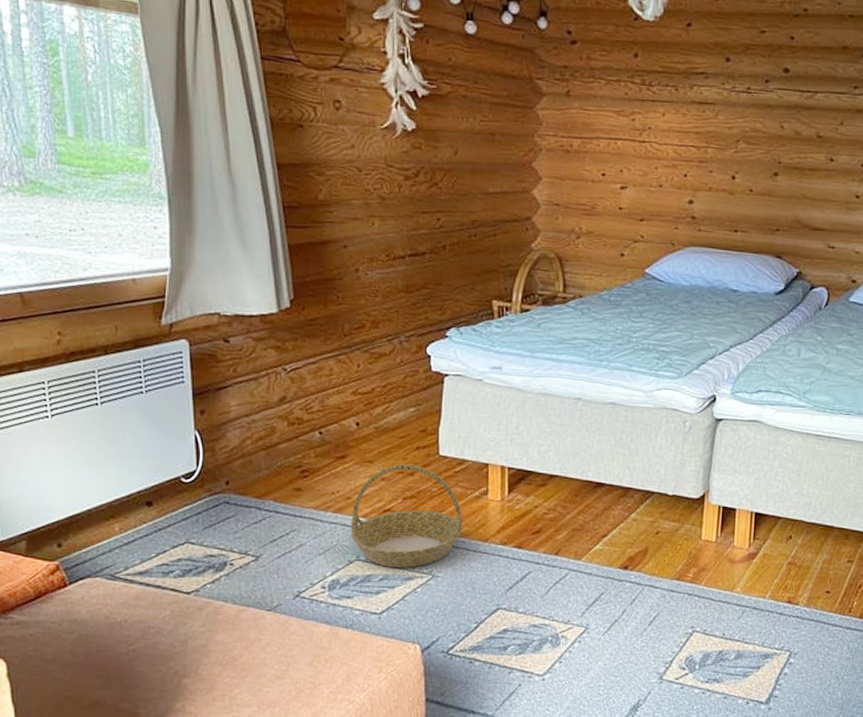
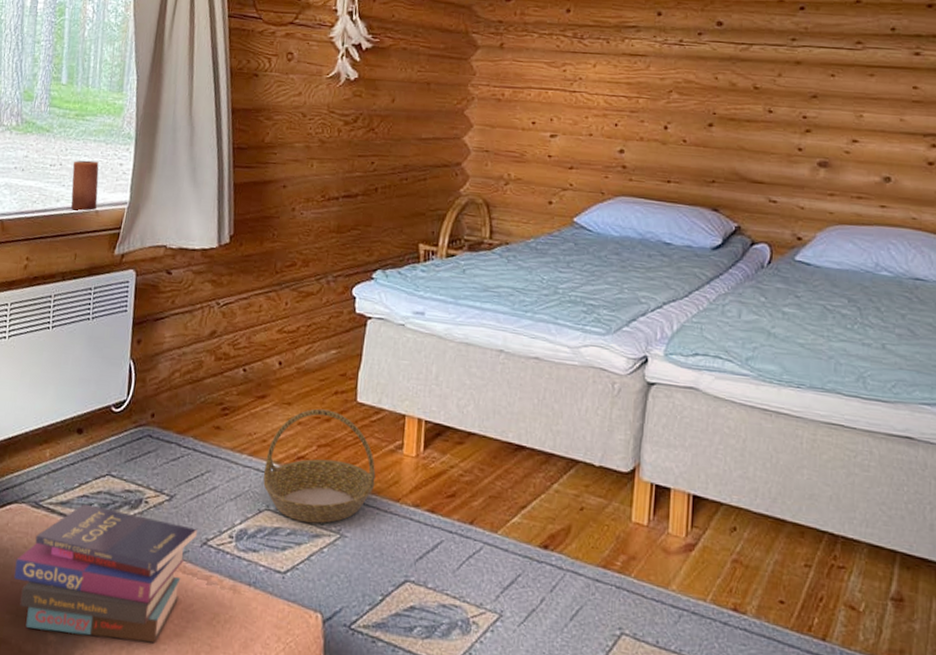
candle: none [97,224,133,280] -> present [71,160,99,212]
books: none [99,571,288,689] -> present [13,503,197,644]

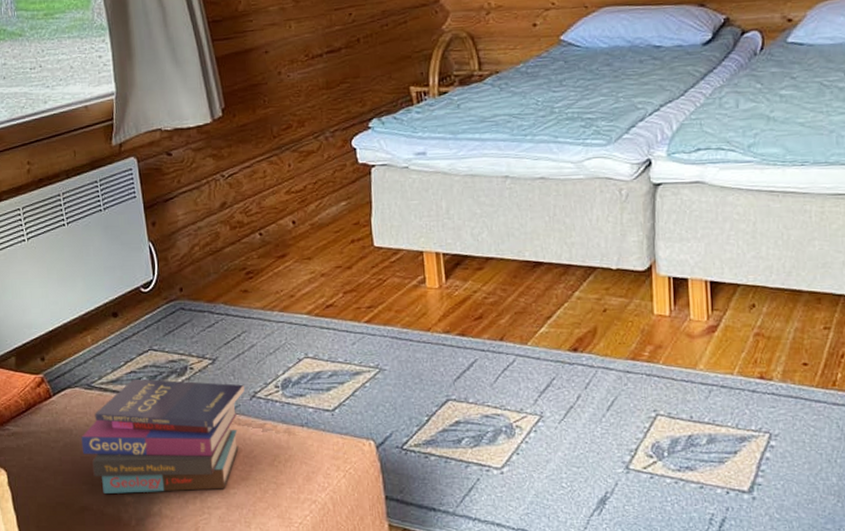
candle: present [71,160,99,212] -> none [52,57,85,109]
basket: present [263,408,376,524] -> none [296,258,404,363]

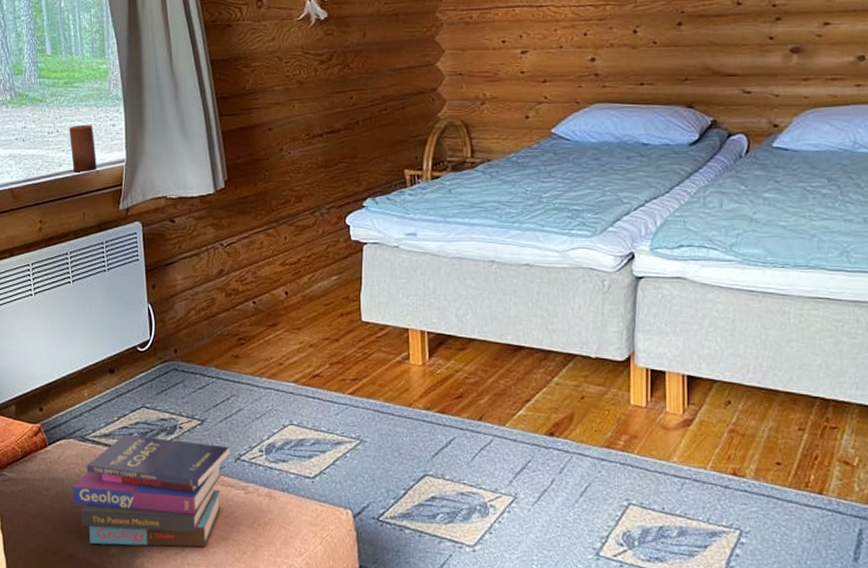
candle: none [52,57,85,109] -> present [69,125,97,173]

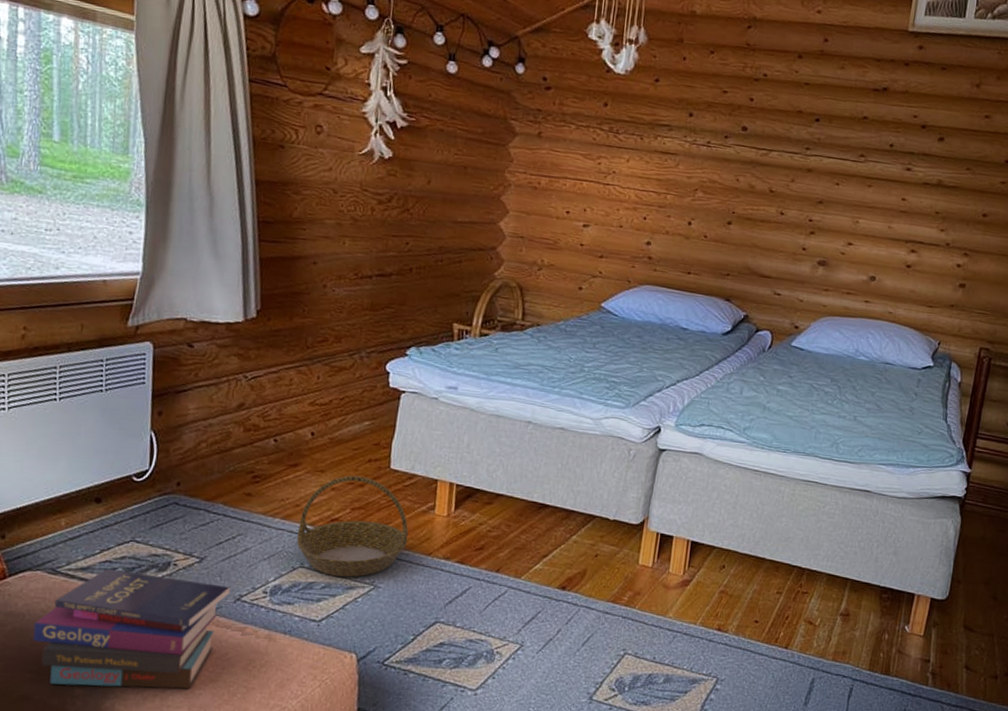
candle: present [69,125,97,173] -> none [72,226,105,281]
basket: none [283,330,387,432] -> present [296,475,409,577]

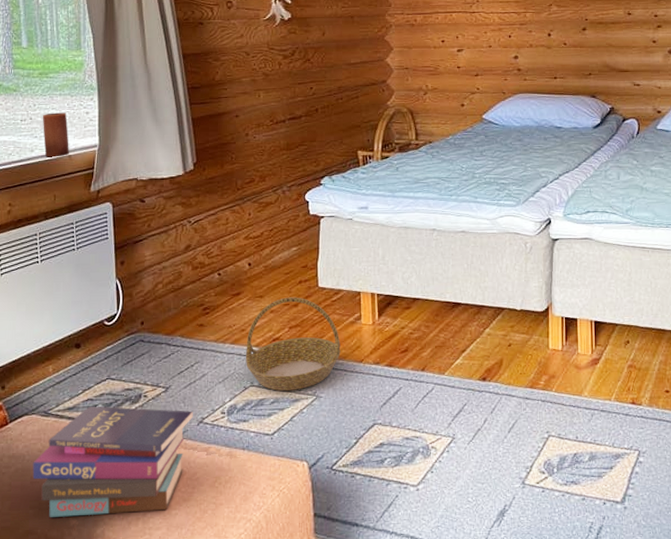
candle: none [72,226,105,281] -> present [42,112,69,158]

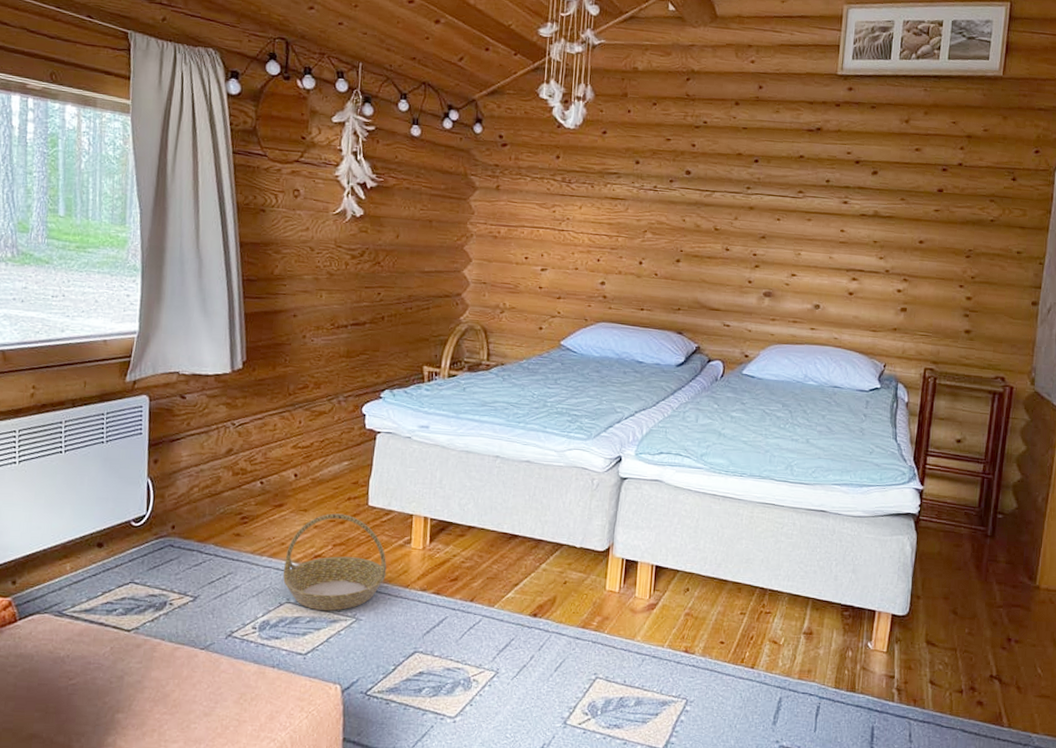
books: present [32,406,193,517] -> none [40,609,222,724]
candle: present [42,112,69,158] -> none [76,291,105,341]

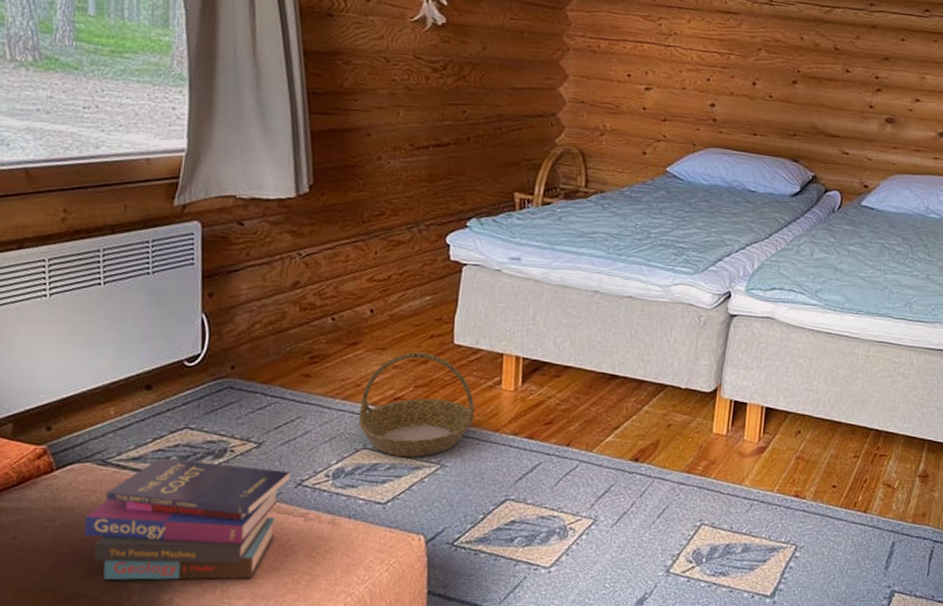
books: none [40,609,222,724] -> present [84,457,290,580]

